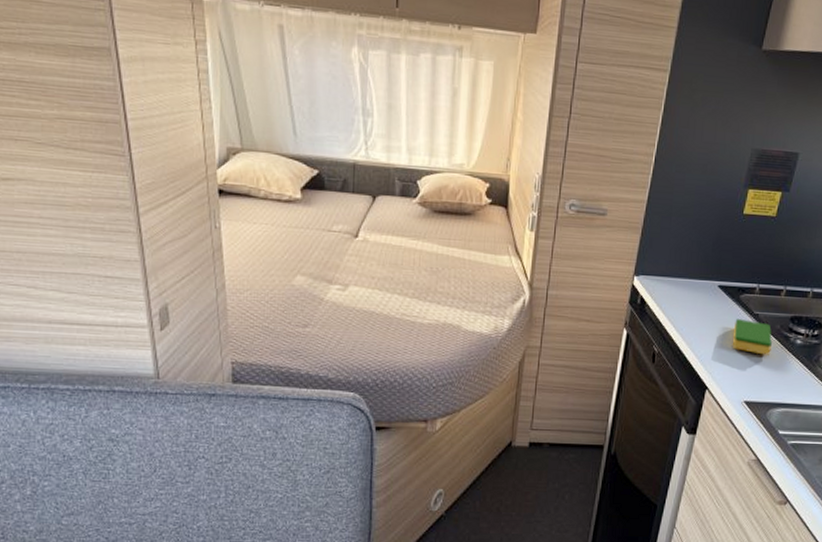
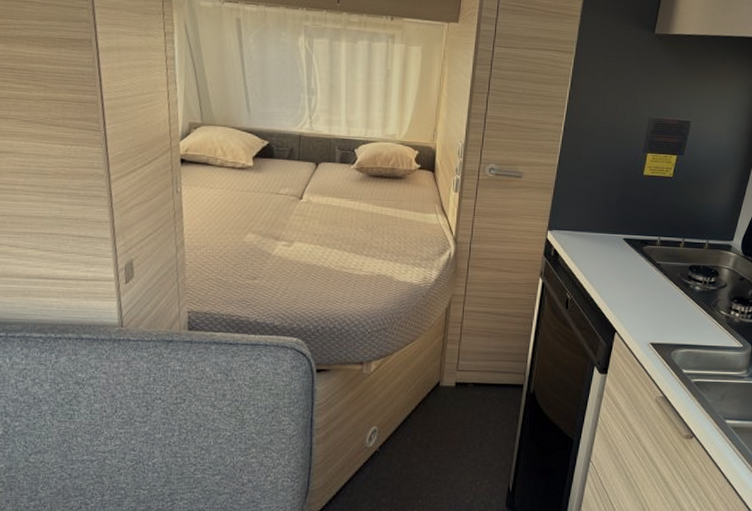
dish sponge: present [732,319,773,355] -> none [637,268,674,301]

